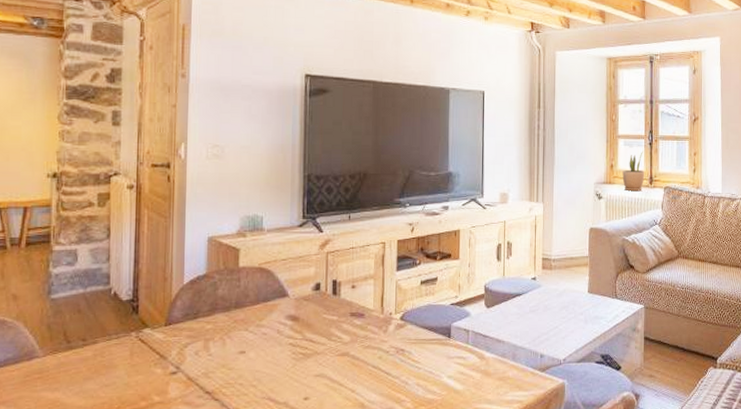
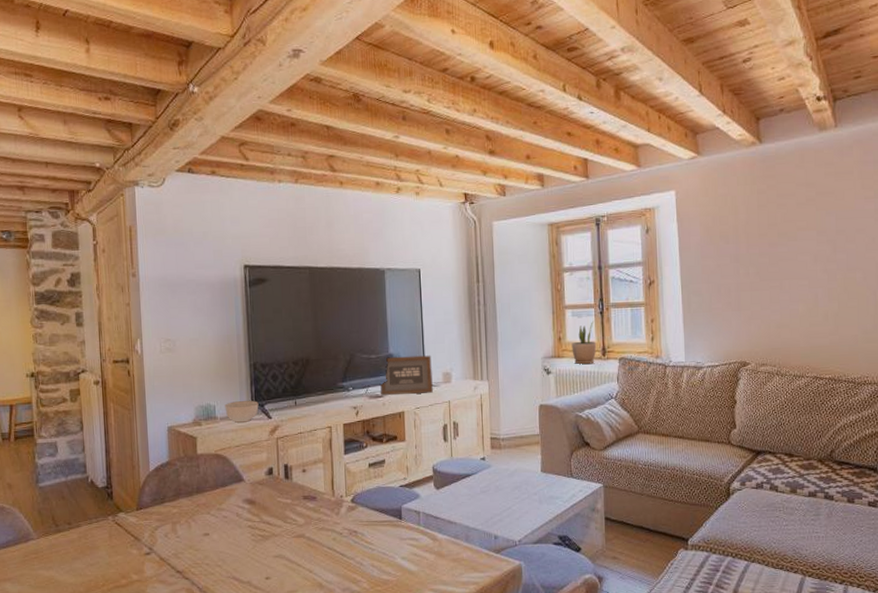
bowl: none [273,212,310,235] -> present [225,400,259,423]
picture frame: none [438,175,490,214] -> present [380,355,433,396]

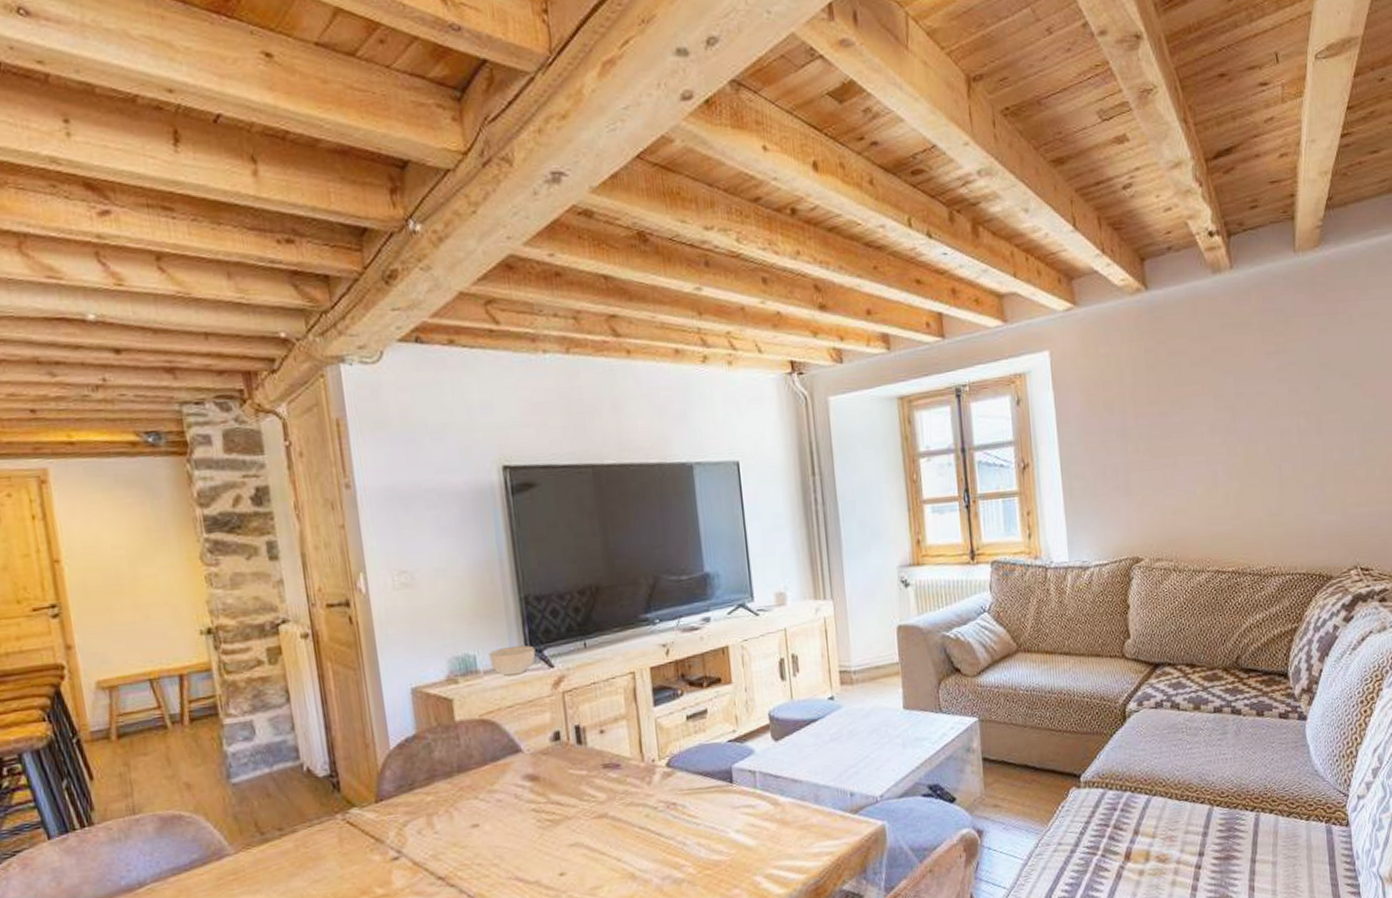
picture frame: present [380,355,433,396] -> none [696,571,764,628]
potted plant: present [571,321,597,365] -> none [933,518,964,573]

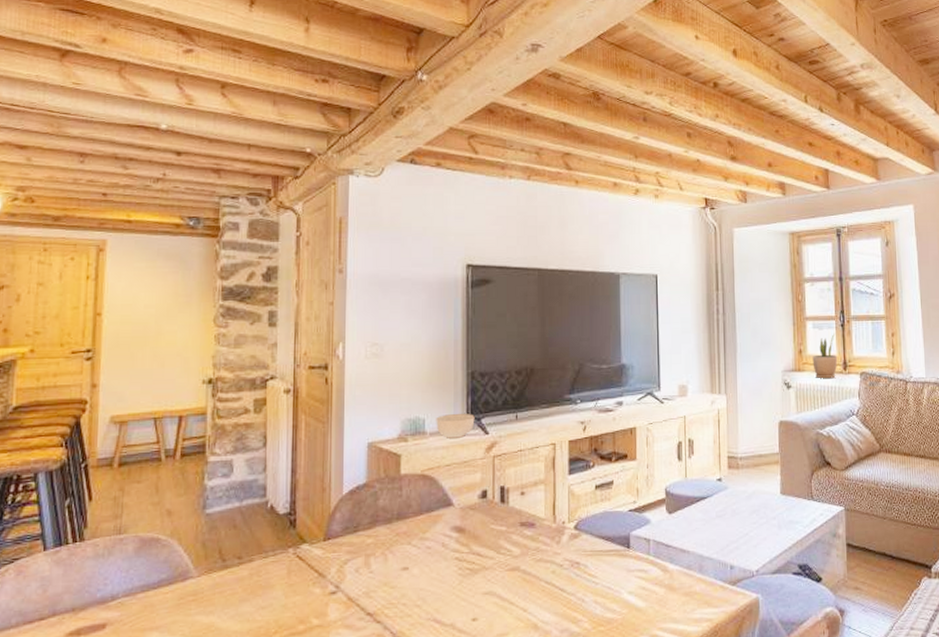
potted plant: none [933,518,964,573] -> present [812,334,838,379]

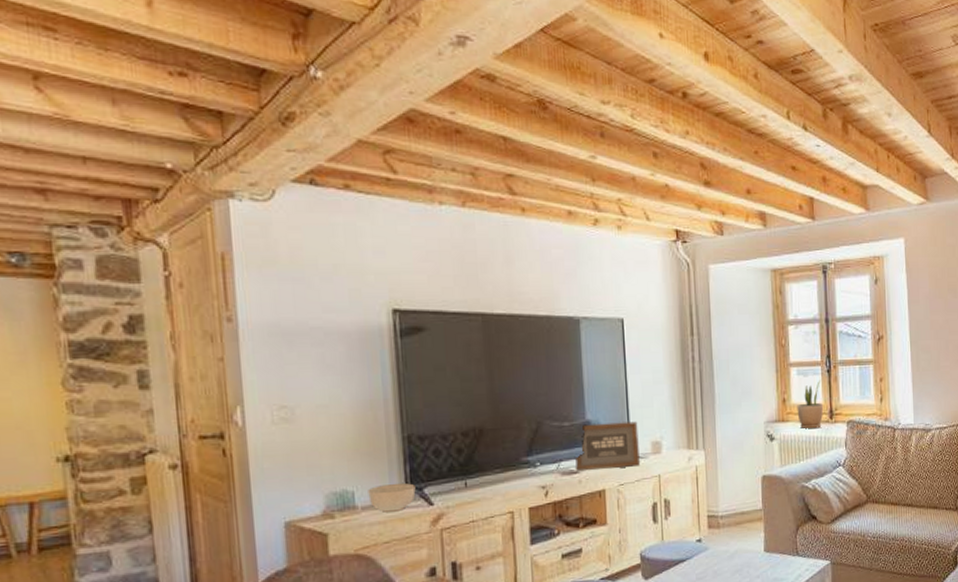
picture frame: none [611,366,667,410] -> present [575,421,640,472]

